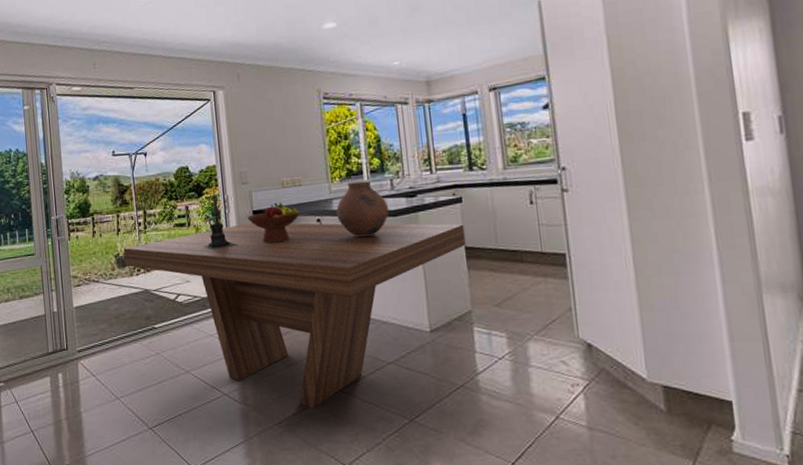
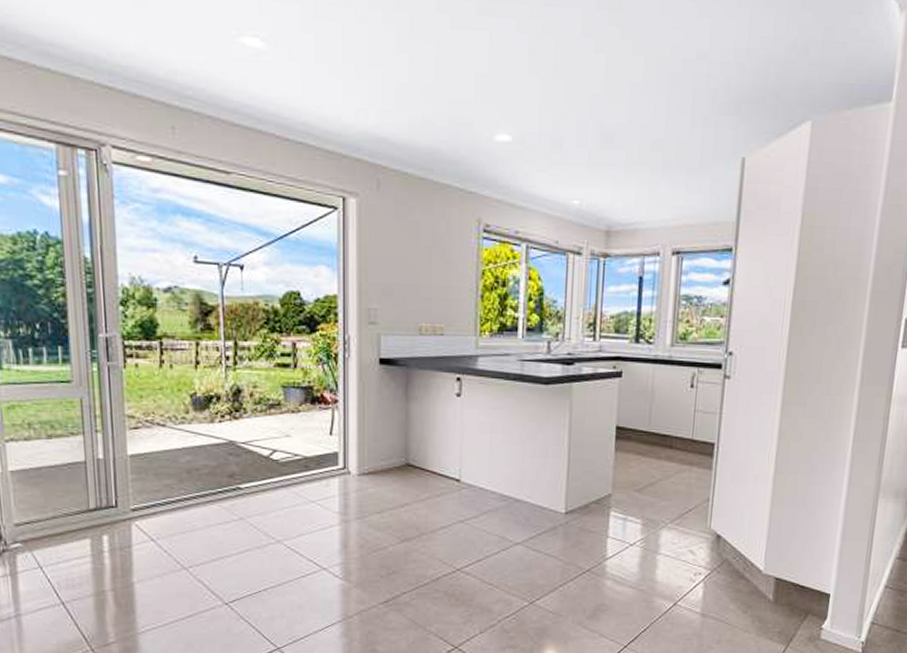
dining table: present [123,223,466,409] -> none [203,373,619,588]
candle holder: present [203,187,238,250] -> none [311,322,356,401]
fruit bowl: present [247,202,301,243] -> none [372,351,438,400]
vase: present [336,181,389,238] -> none [481,339,542,405]

